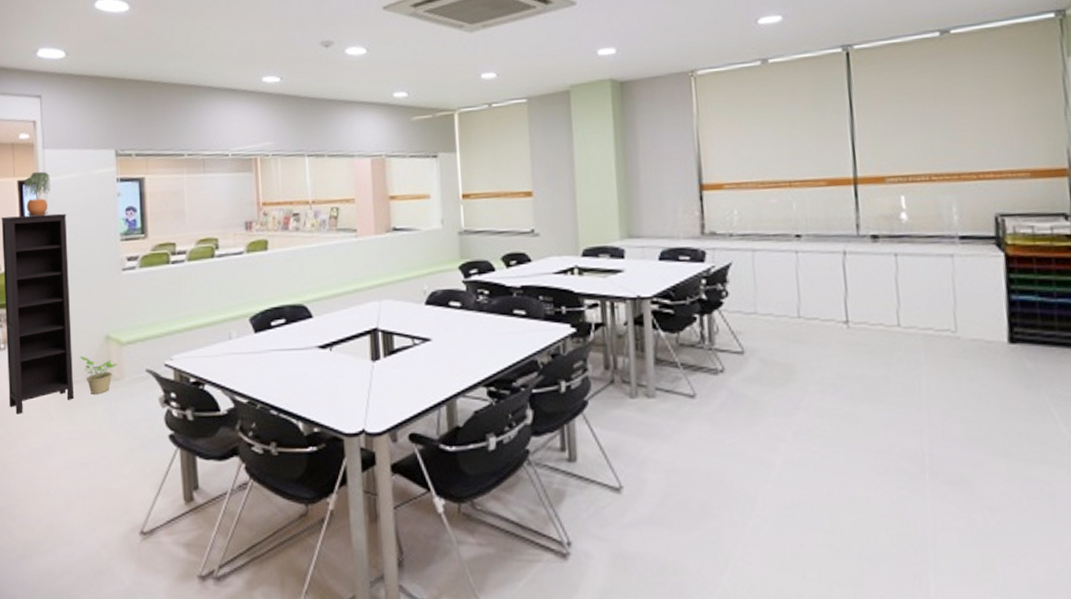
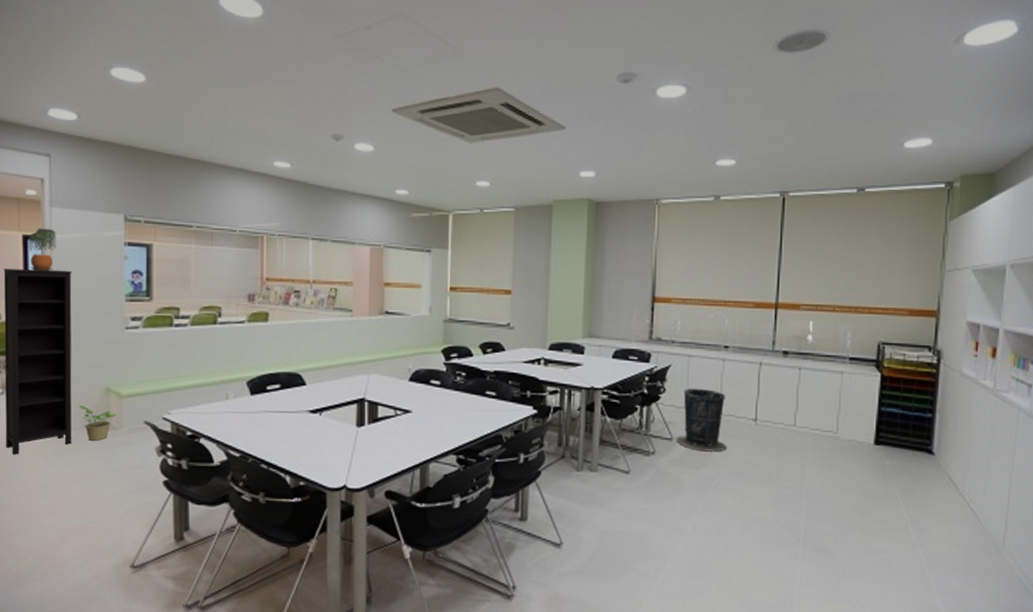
trash can: none [748,288,815,366] -> present [676,388,728,452]

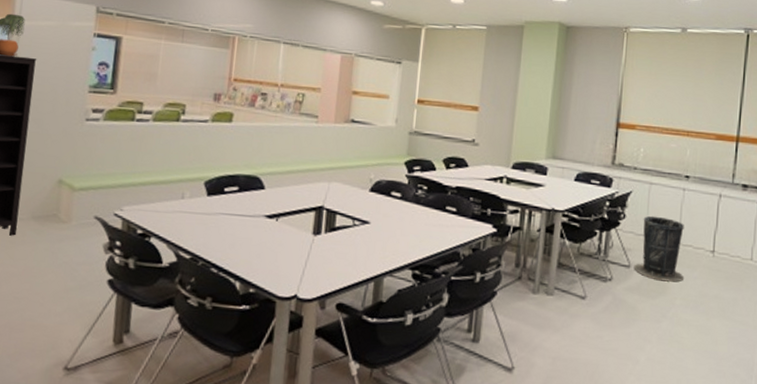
potted plant: present [79,405,117,441] -> none [28,195,67,234]

